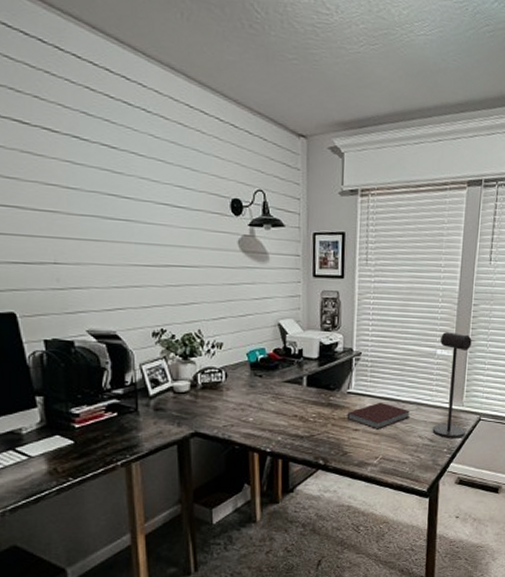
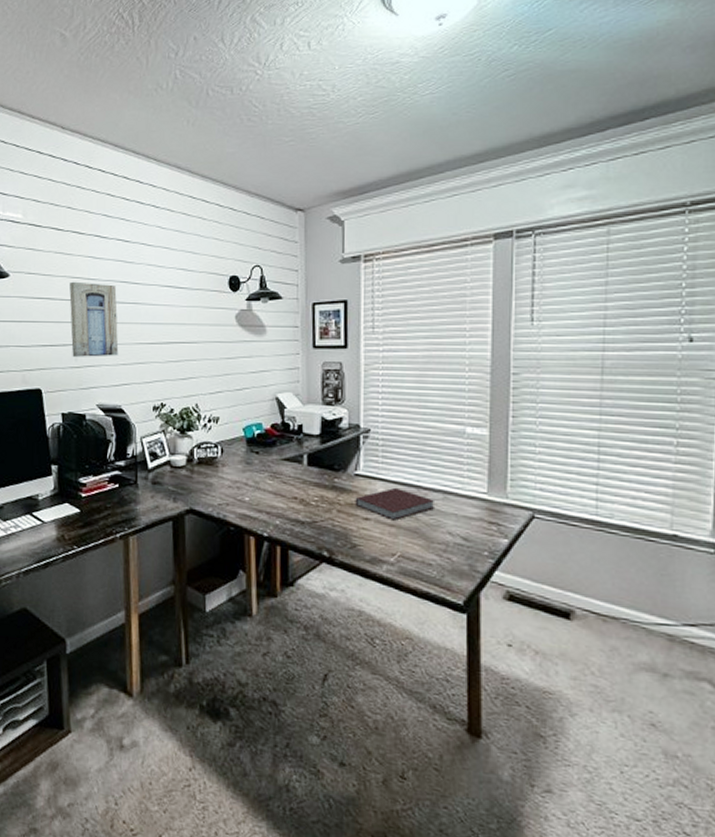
wall art: none [44,188,110,278] -> present [69,281,119,357]
desk lamp: present [432,332,472,438] -> none [466,407,515,540]

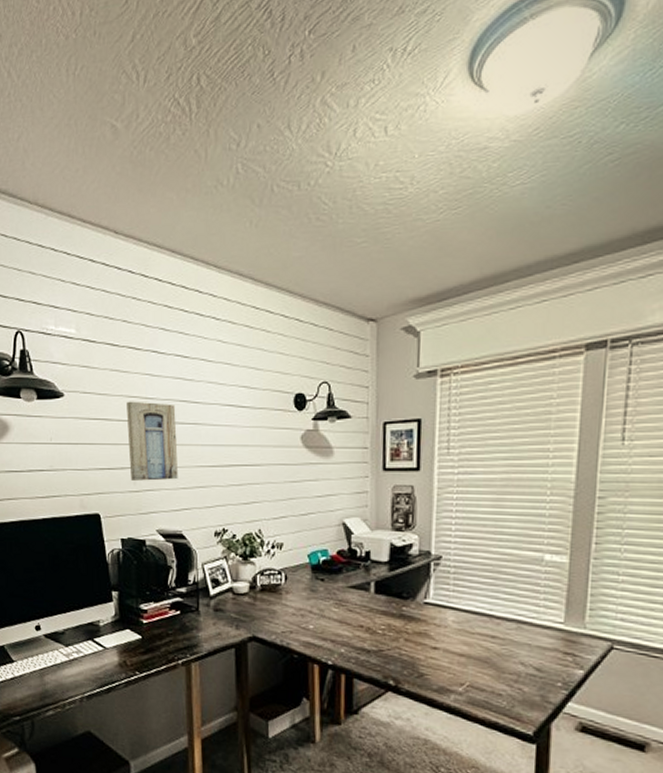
notebook: present [355,487,436,521] -> none [423,616,508,650]

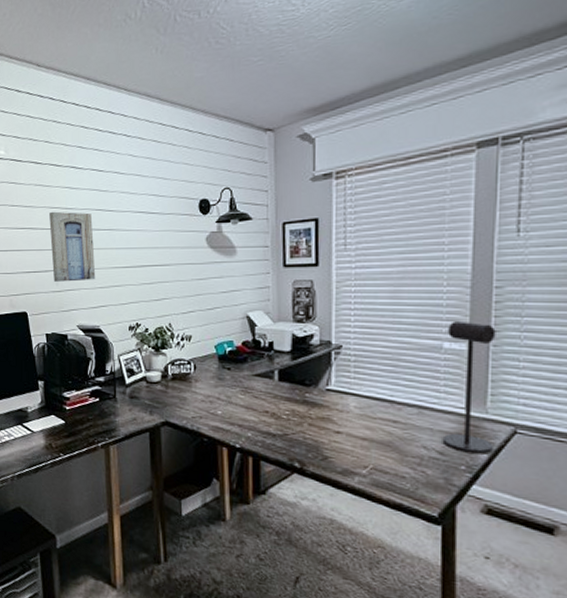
desk lamp: none [539,533,597,671] -> present [442,321,496,454]

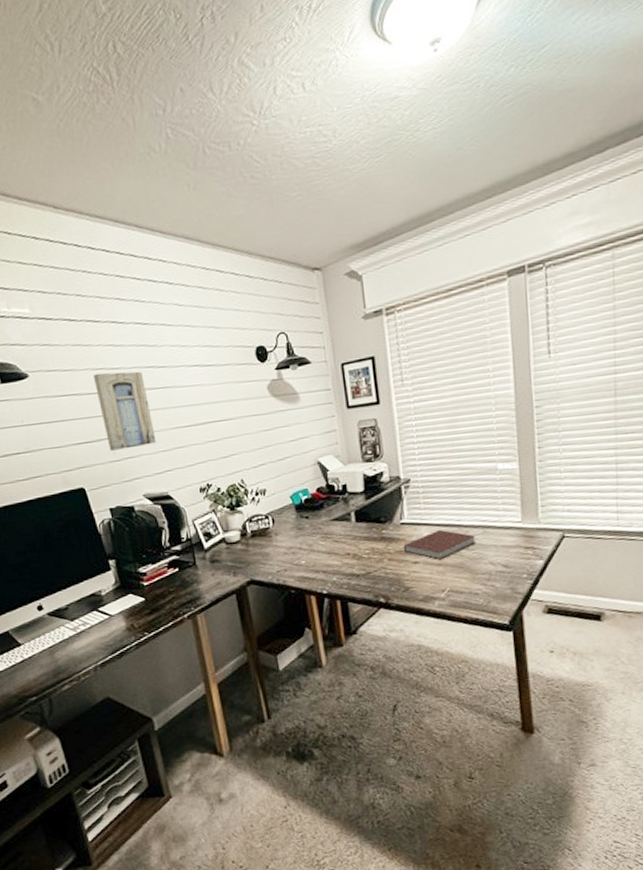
notebook: none [326,402,410,434] -> present [403,529,477,560]
desk lamp: present [442,321,496,454] -> none [500,441,549,562]

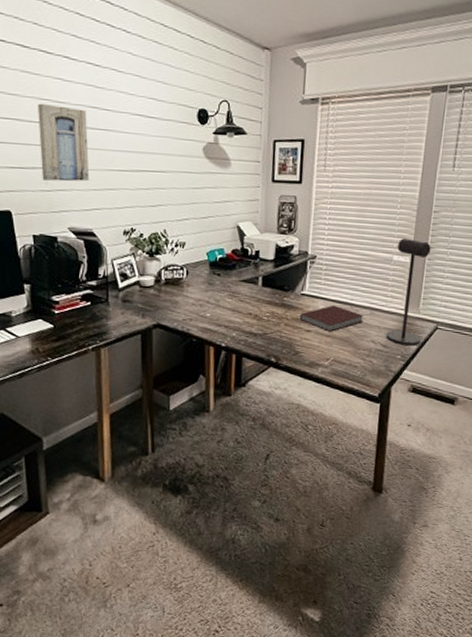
desk lamp: none [500,441,549,562] -> present [386,238,431,346]

